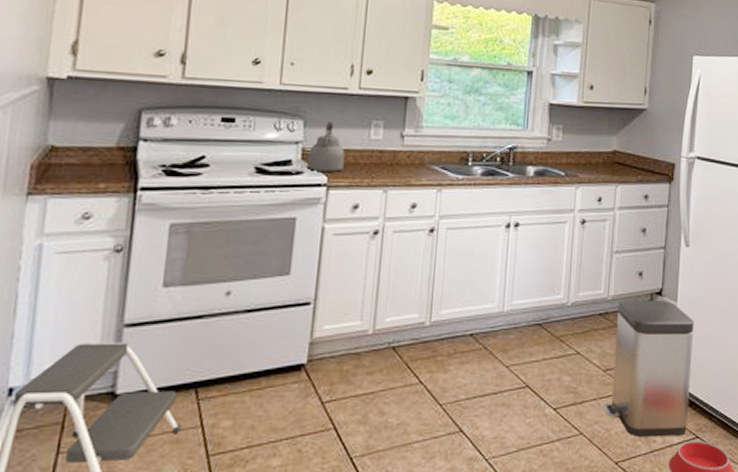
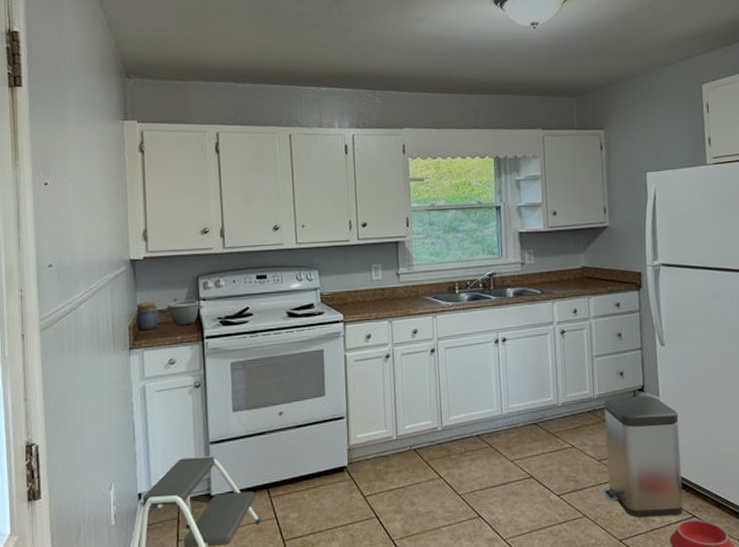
jar: none [42,135,79,173] -> present [136,302,160,331]
cooking pot: none [84,132,145,171] -> present [162,297,205,326]
kettle: present [307,122,345,172] -> none [326,269,355,311]

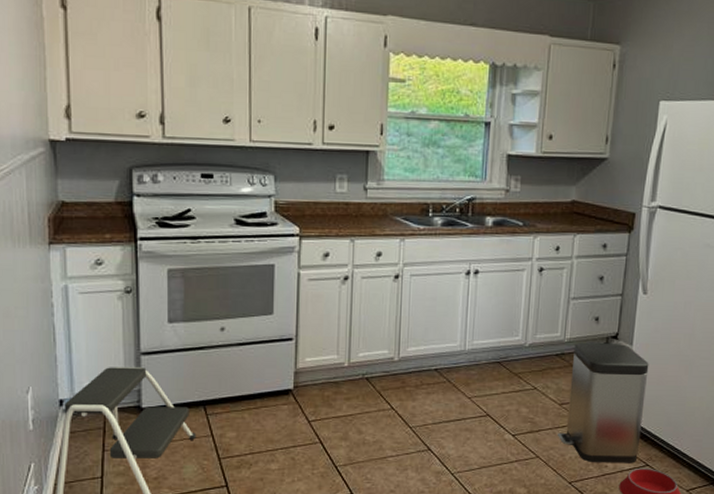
jar: present [136,302,160,331] -> none [57,192,85,225]
cooking pot: present [162,297,205,326] -> none [88,189,139,224]

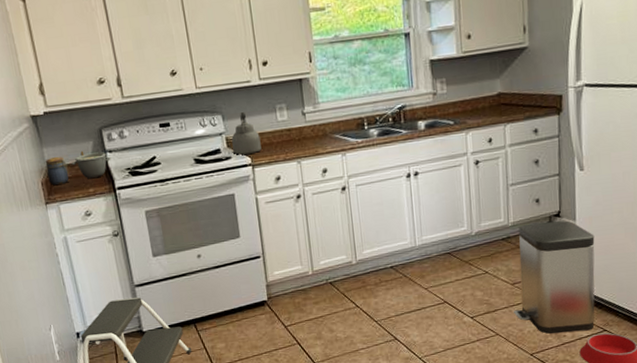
jar: none [57,192,85,225] -> present [45,157,70,186]
cooking pot: none [88,189,139,224] -> present [71,150,112,179]
kettle: none [281,176,313,223] -> present [231,112,262,155]

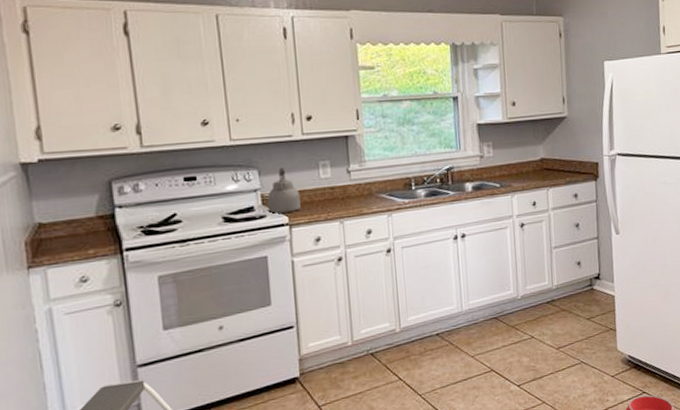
jar: present [45,157,70,186] -> none [33,212,65,246]
cooking pot: present [71,150,112,179] -> none [67,205,122,239]
pedal bin: present [514,220,595,334] -> none [559,283,635,399]

